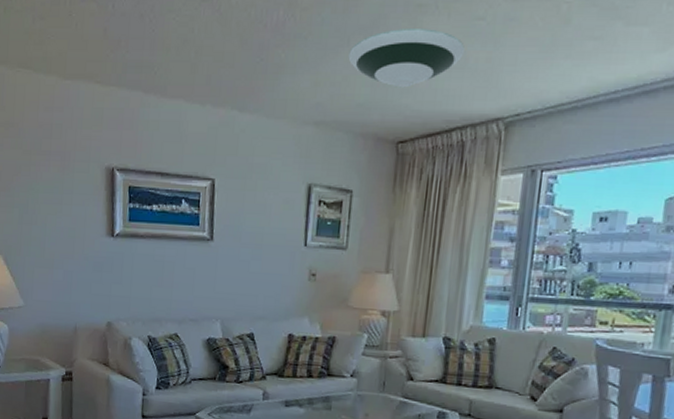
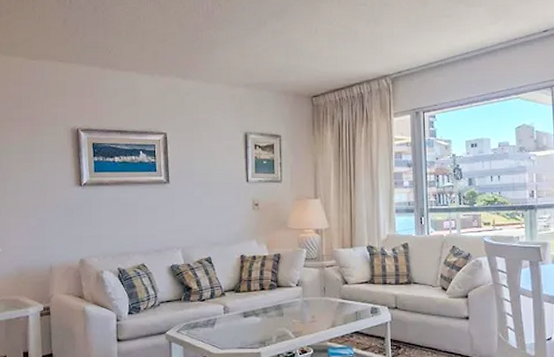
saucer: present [348,29,465,88] -> none [266,12,354,56]

